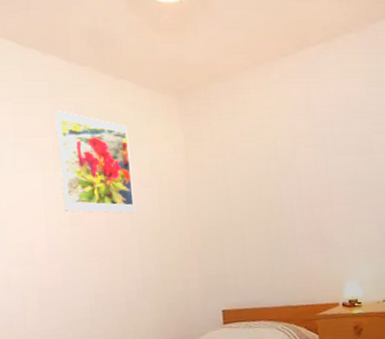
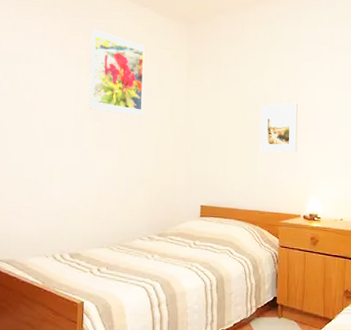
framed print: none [278,175,326,238] -> present [260,102,298,153]

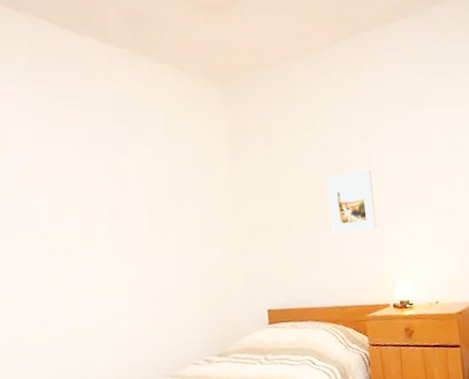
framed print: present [89,29,145,116] -> none [91,96,178,207]

